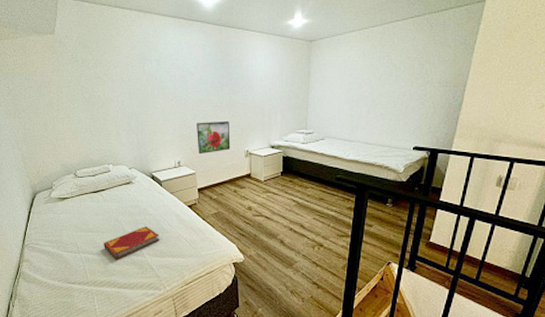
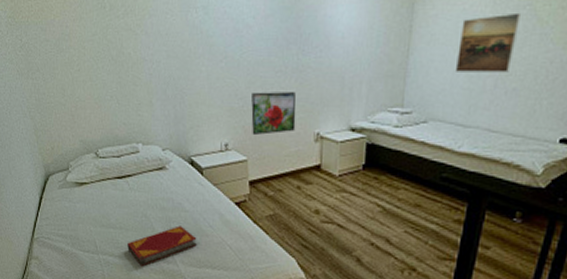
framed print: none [341,61,383,103] -> present [454,12,522,73]

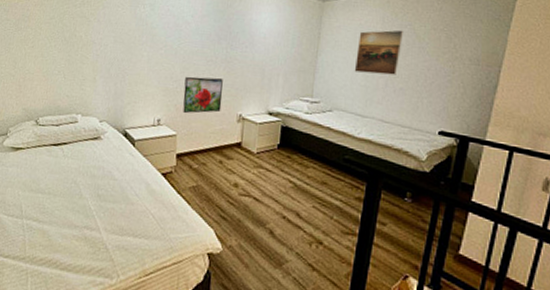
hardback book: present [127,226,197,267] -> none [53,193,122,233]

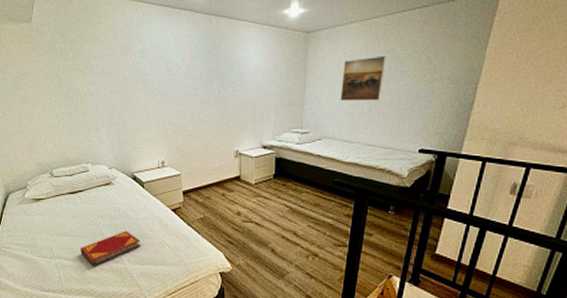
hardback book: none [53,193,122,233] -> present [80,231,141,267]
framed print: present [183,76,223,114] -> none [182,119,219,154]

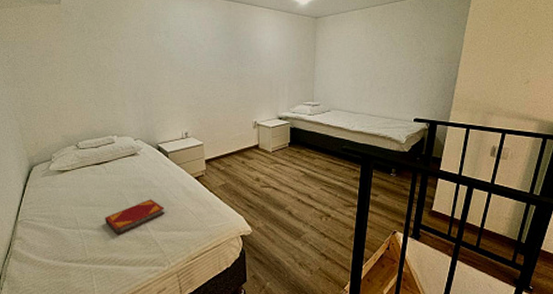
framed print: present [340,55,387,101] -> none [345,38,384,77]

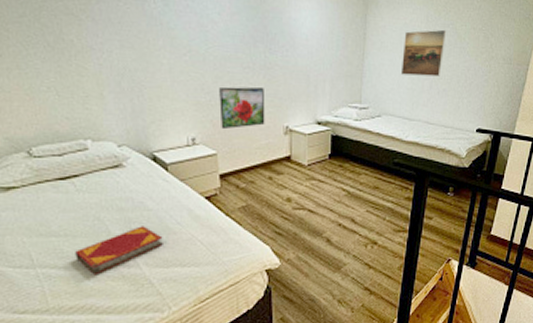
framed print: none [205,93,239,126] -> present [219,86,265,130]
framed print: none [345,38,384,77] -> present [400,29,447,77]

